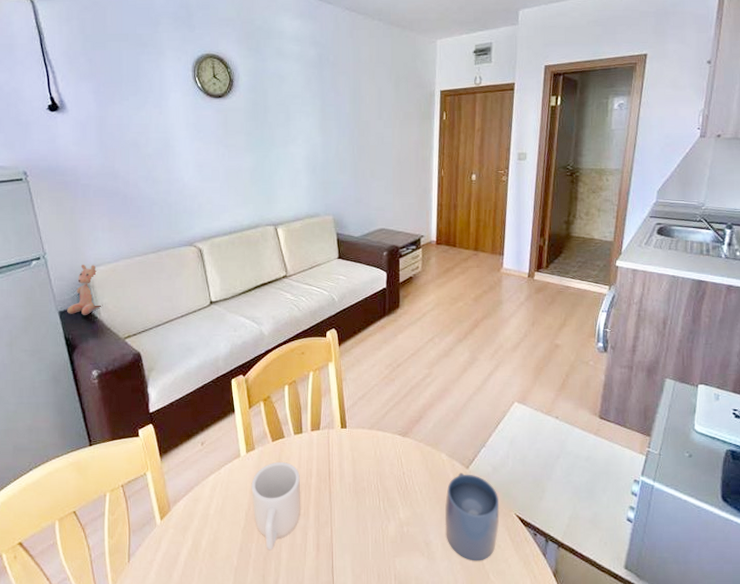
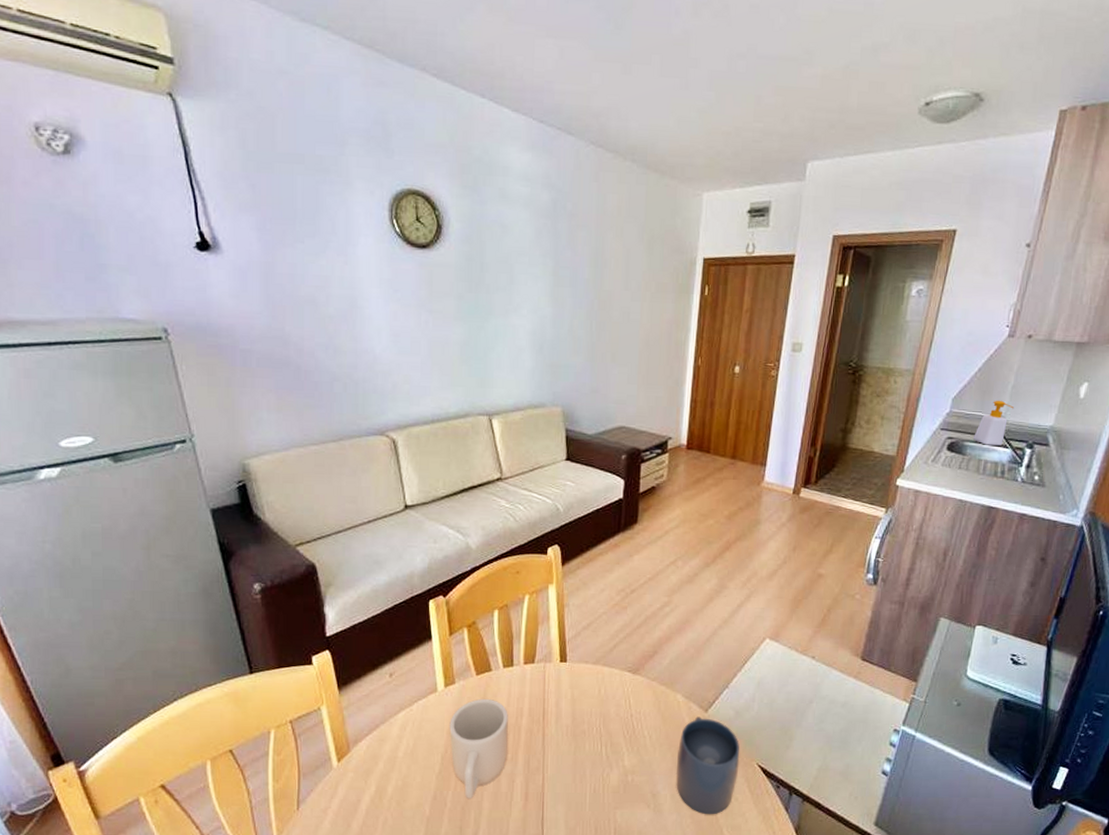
stuffed animal: present [67,264,103,315] -> none [222,451,268,515]
soap bottle: none [679,190,712,228] -> present [973,400,1015,446]

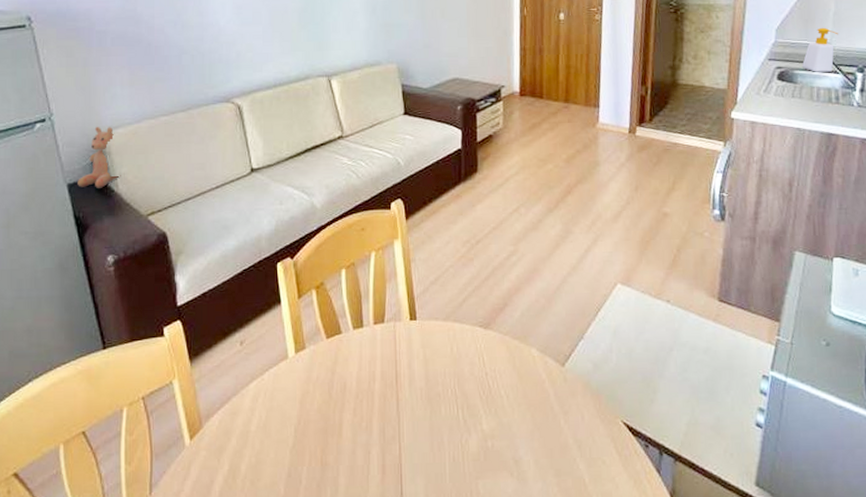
stuffed animal: none [222,451,268,515] -> present [78,126,121,188]
mug: present [449,698,509,800] -> none [301,363,363,475]
mug: present [676,717,740,815] -> none [537,372,603,482]

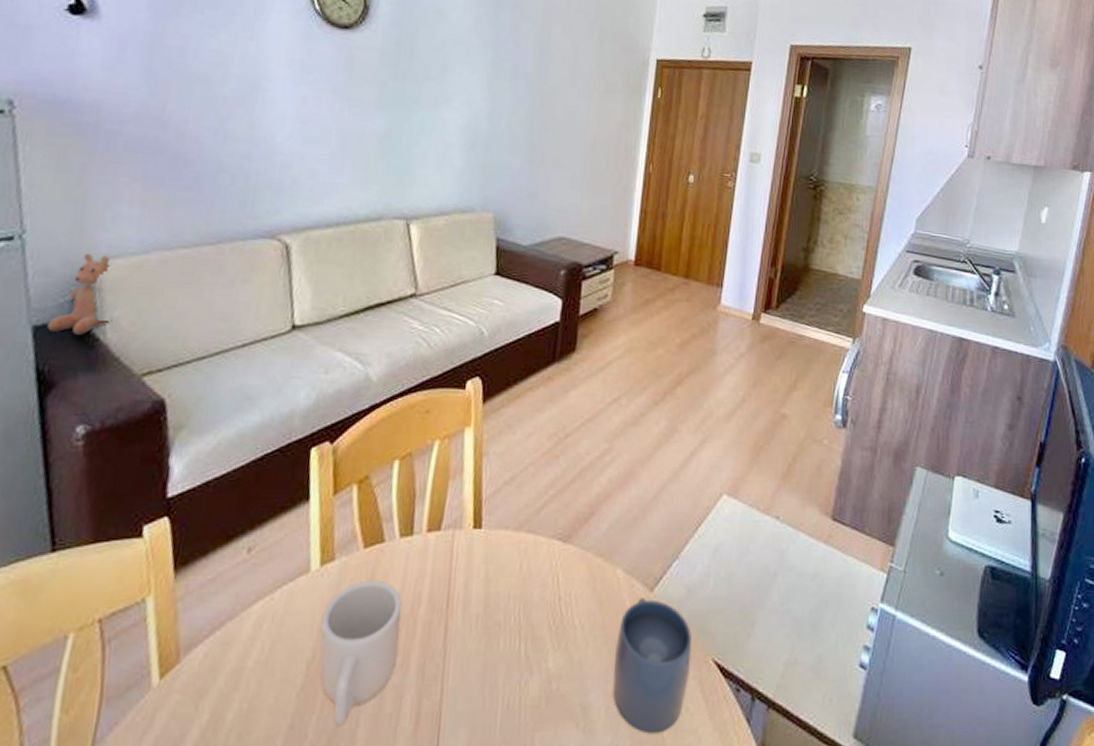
mug: none [301,363,363,475] -> present [319,580,402,727]
mug: none [537,372,603,482] -> present [613,598,692,734]
soap bottle: present [802,27,839,72] -> none [940,222,979,271]

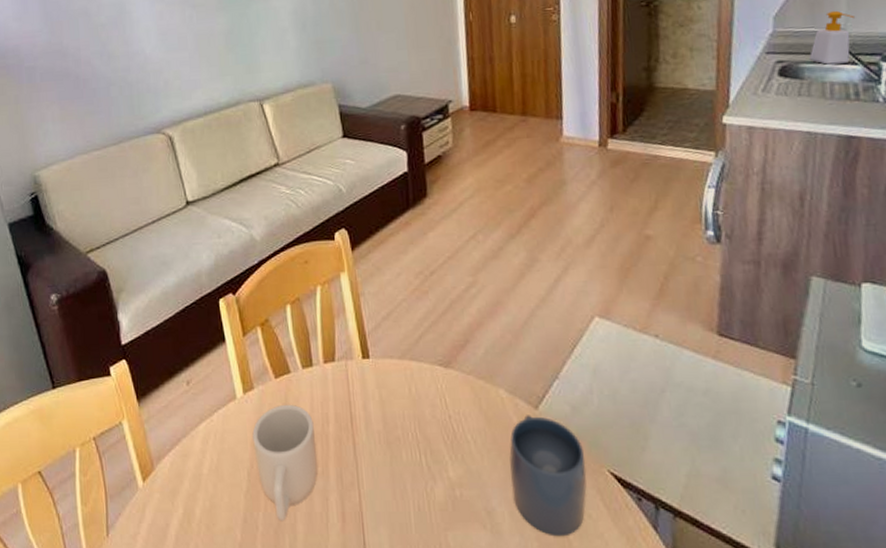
stuffed animal: present [47,252,112,335] -> none [17,163,59,227]
soap bottle: none [940,222,979,271] -> present [809,10,856,65]

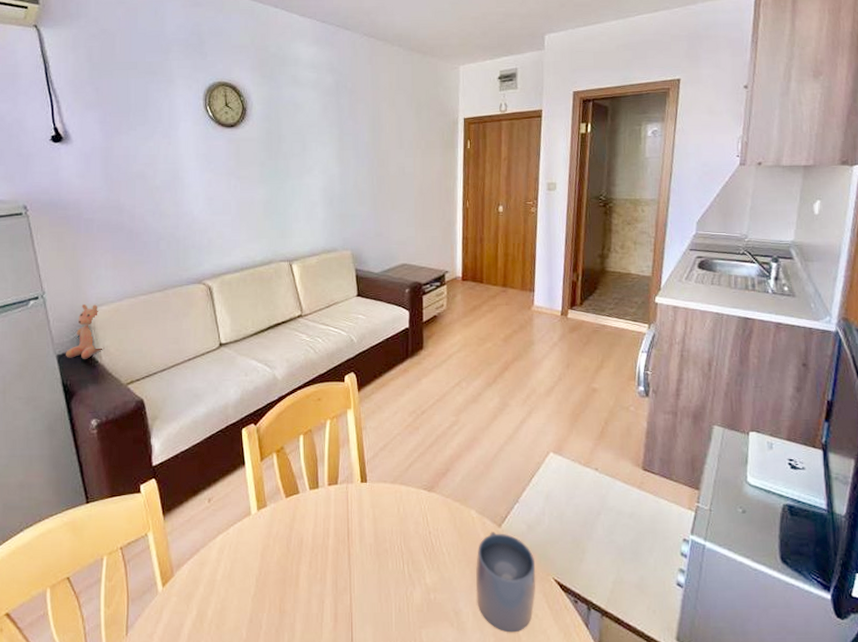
stuffed animal: none [17,163,59,227] -> present [66,303,104,359]
mug: present [252,404,319,522] -> none [263,520,317,622]
soap bottle: present [809,10,856,65] -> none [721,220,755,262]

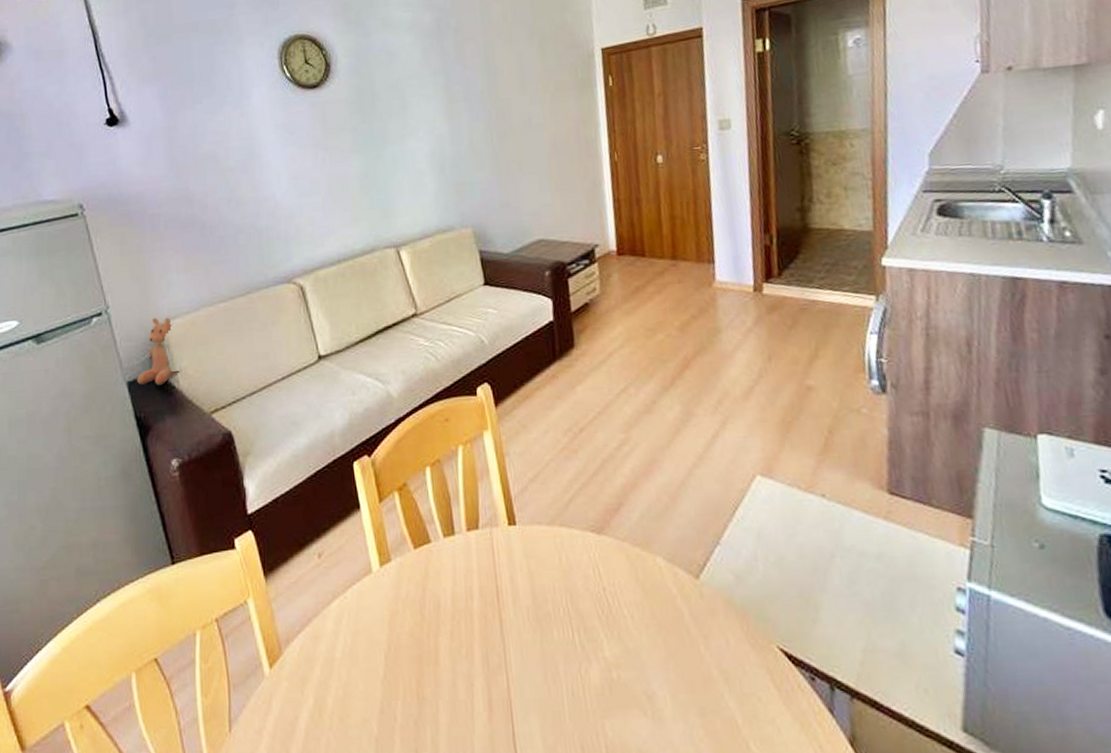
mug: present [476,532,536,633] -> none [669,585,755,723]

